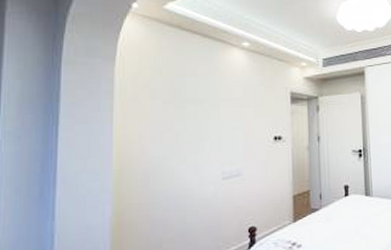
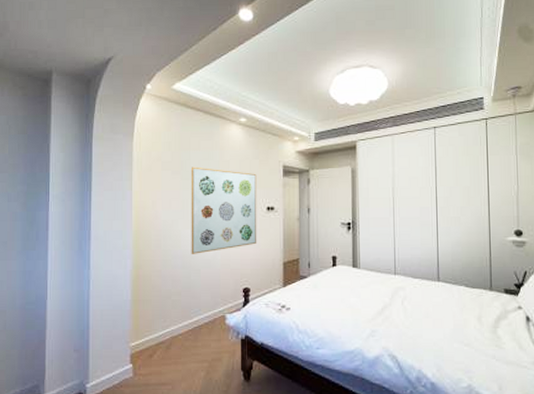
wall art: none [186,94,264,193] -> present [191,167,257,254]

